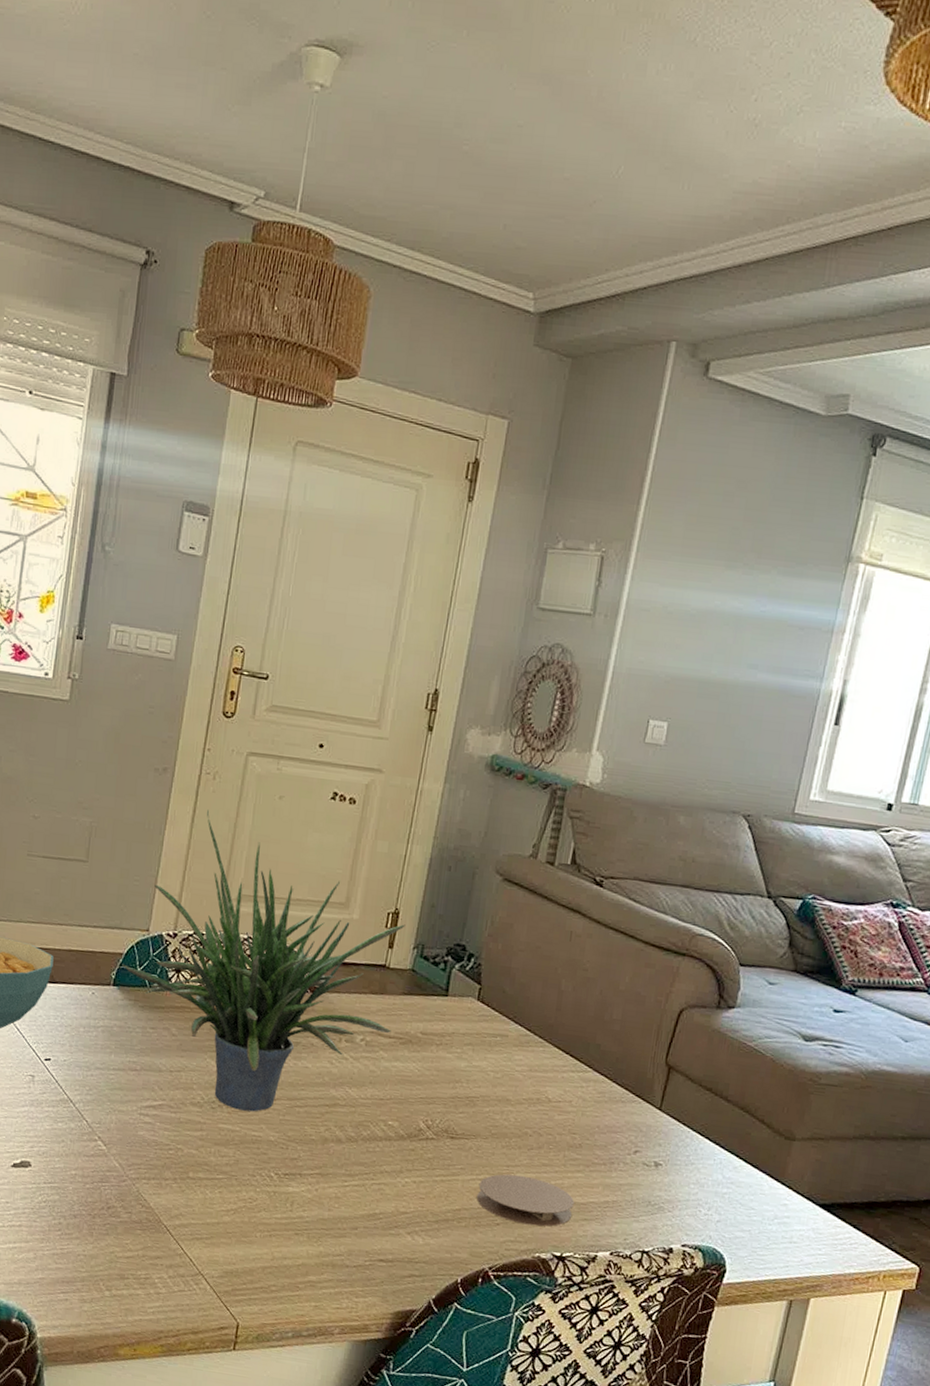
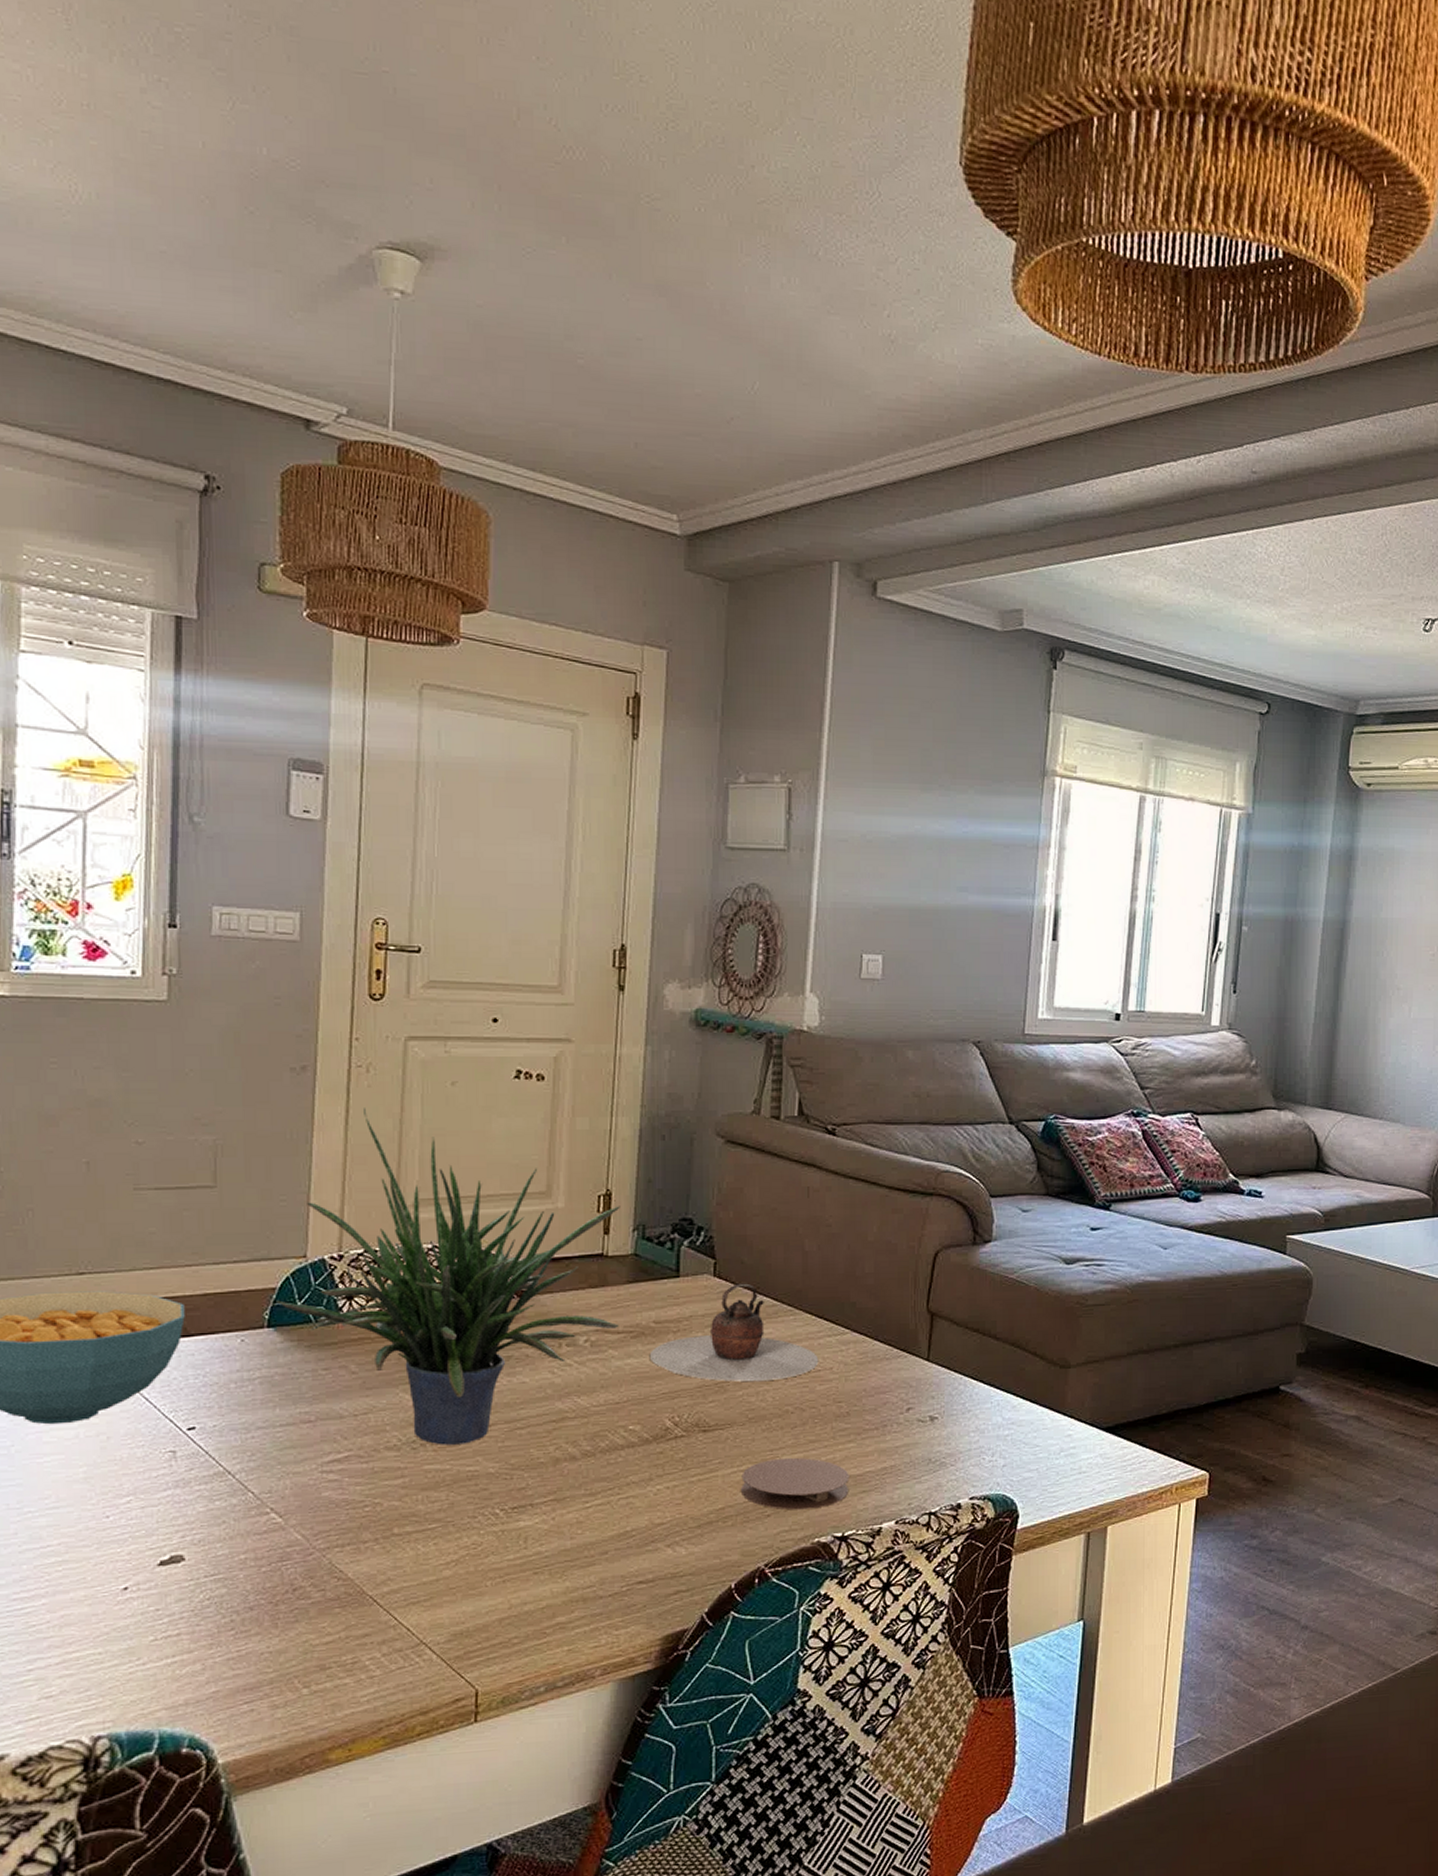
teapot: none [413,1010,561,1104] -> present [649,1283,819,1382]

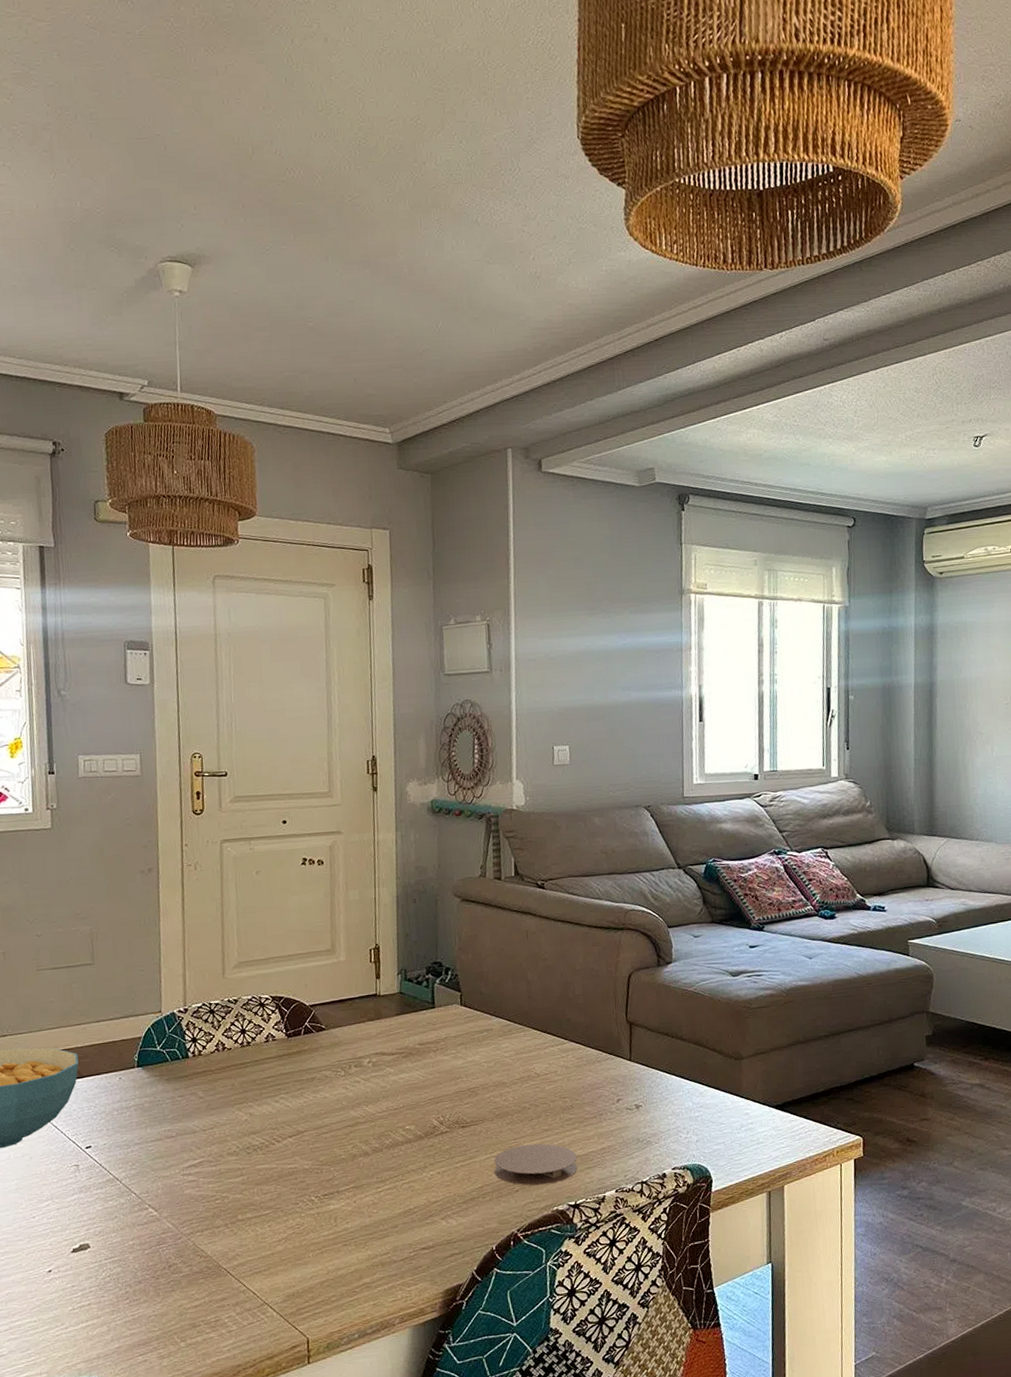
potted plant: present [276,1108,620,1445] -> none [142,896,393,1150]
teapot: present [649,1283,819,1382] -> none [417,1009,546,1087]

